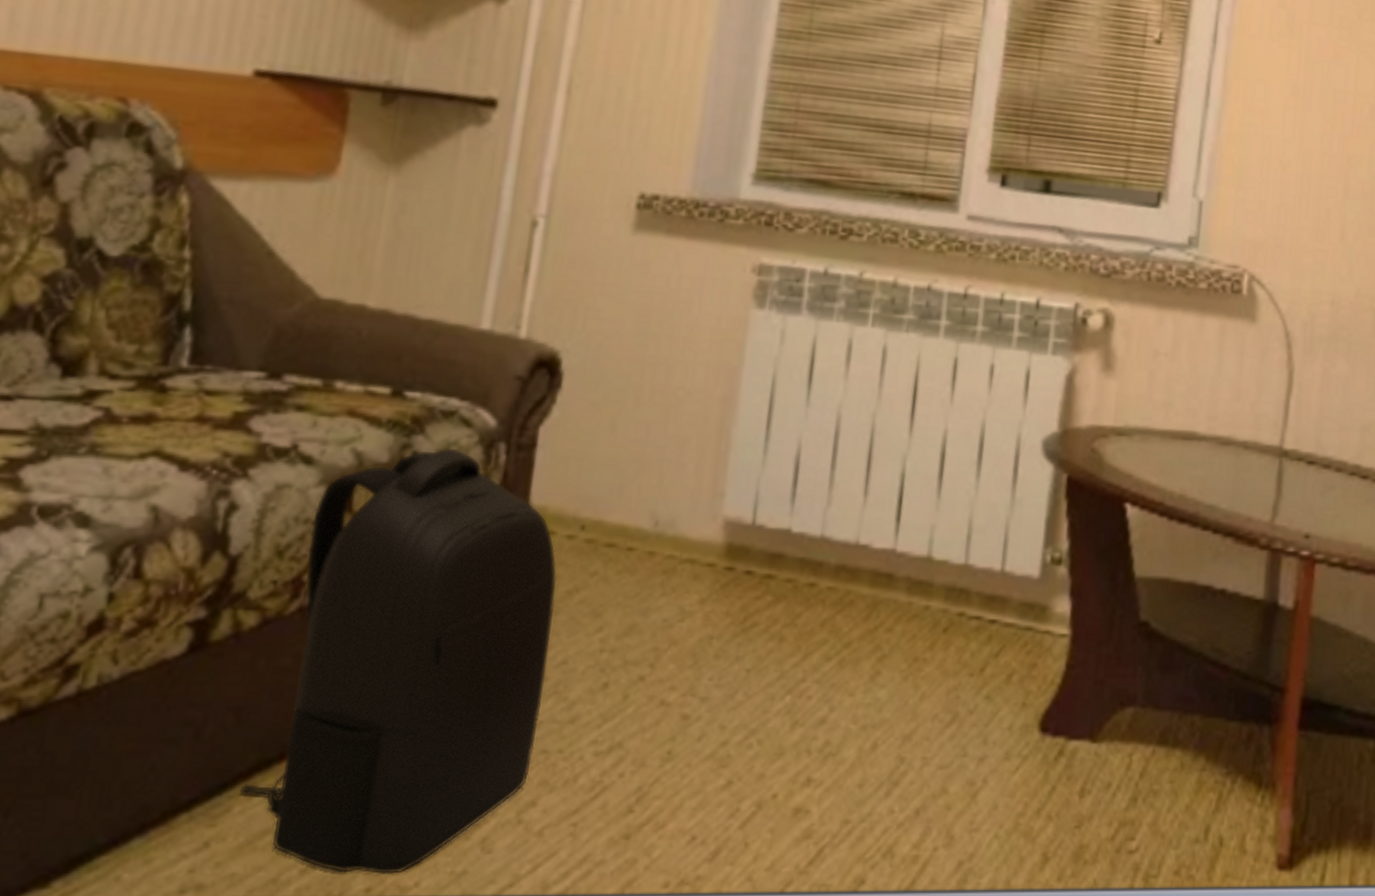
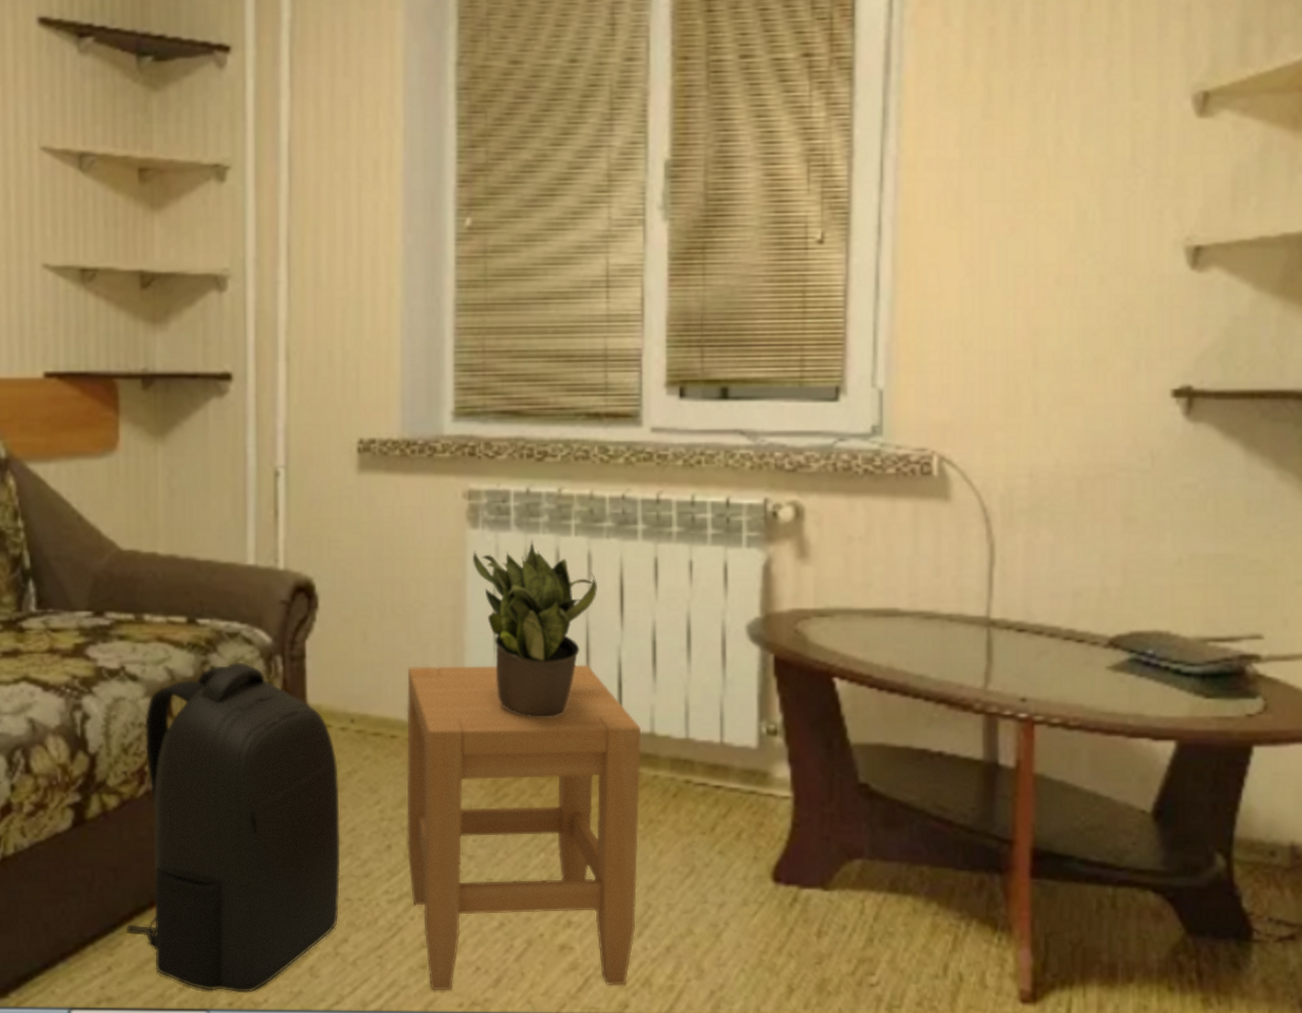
stool: none [624,465,918,868] -> present [406,664,642,991]
potted plant: none [752,326,890,533] -> present [472,539,598,717]

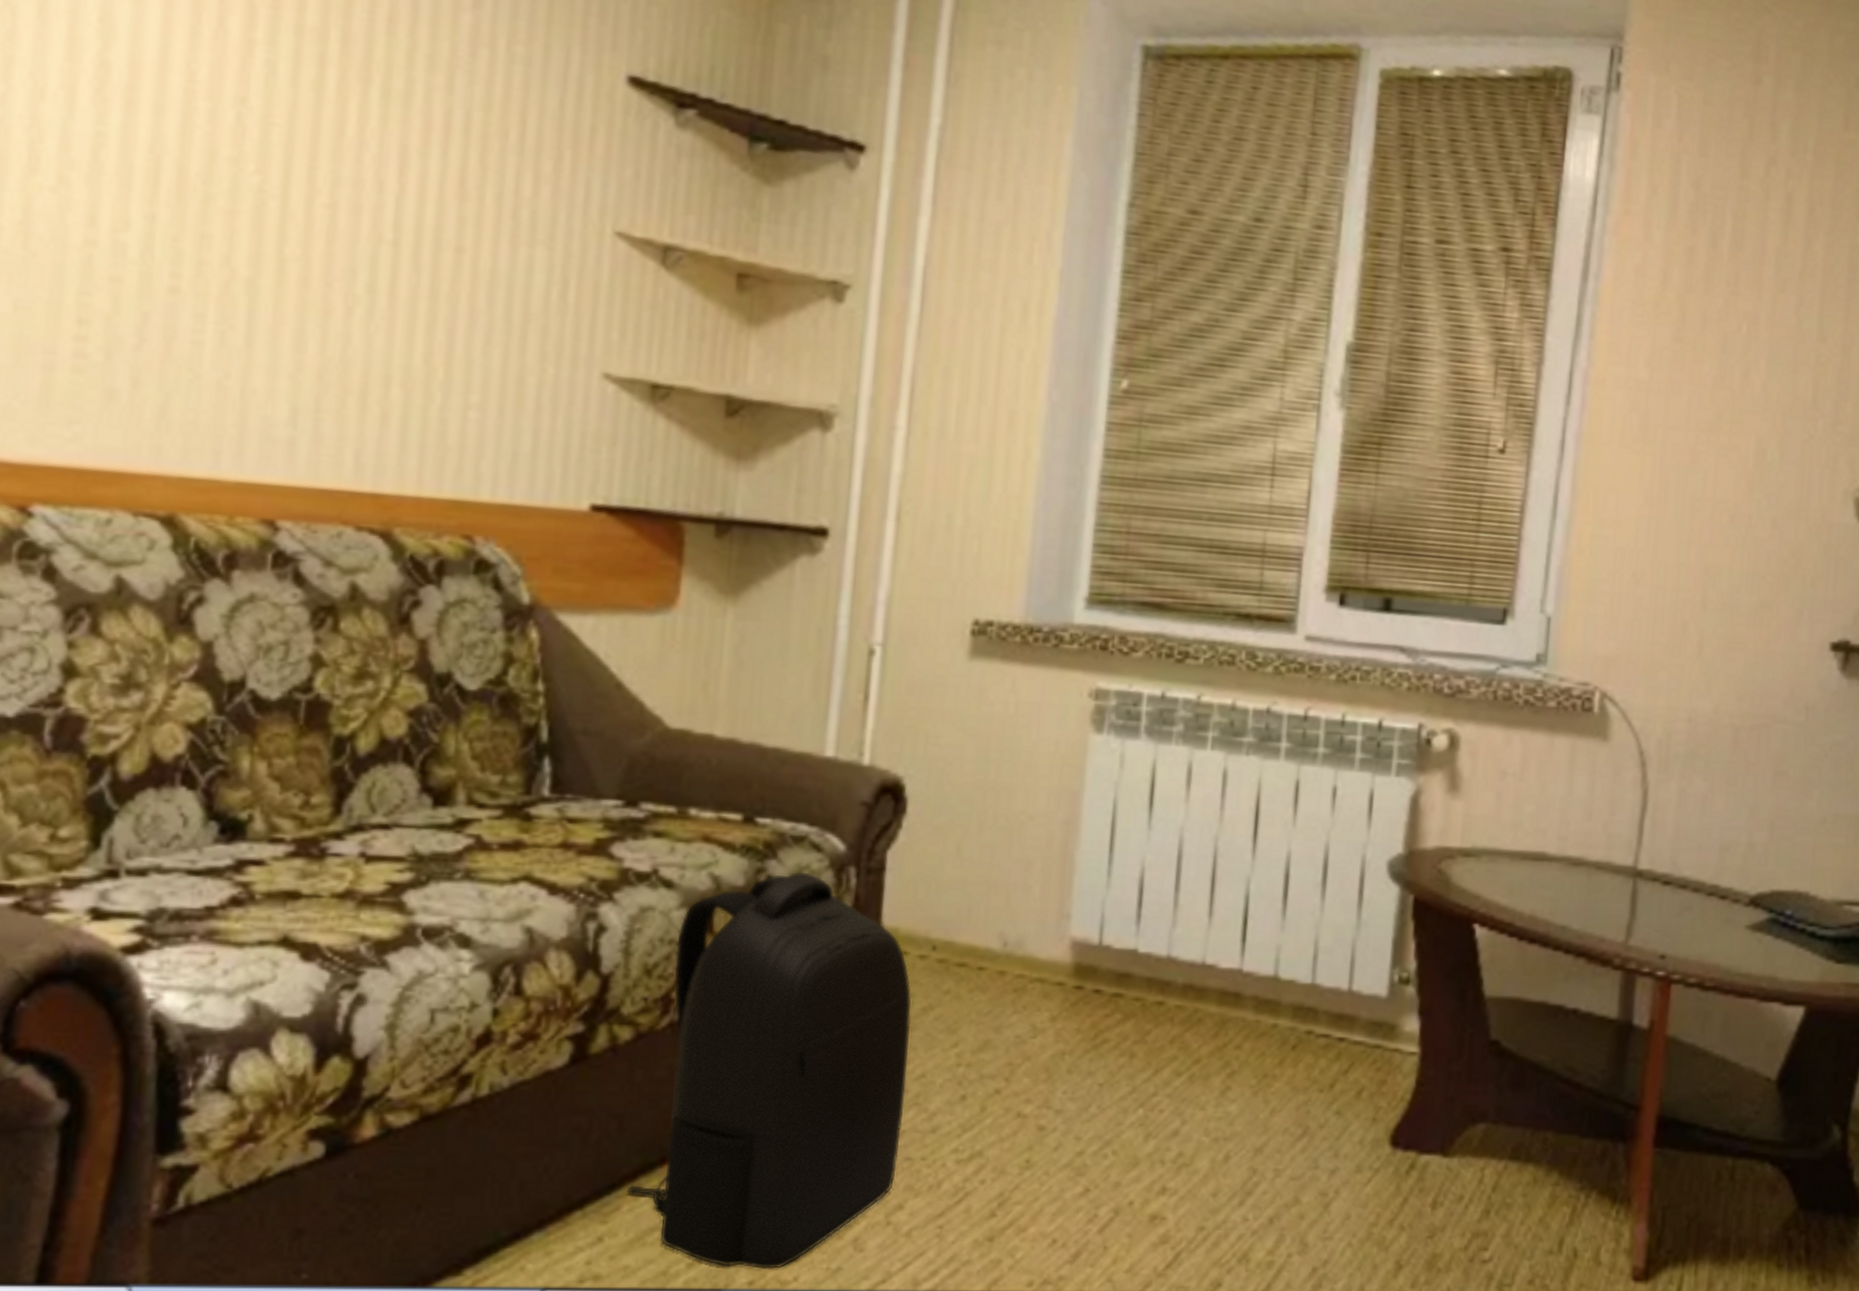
stool: present [406,664,642,991] -> none [984,888,1264,1268]
potted plant: present [472,539,598,717] -> none [1092,750,1232,953]

